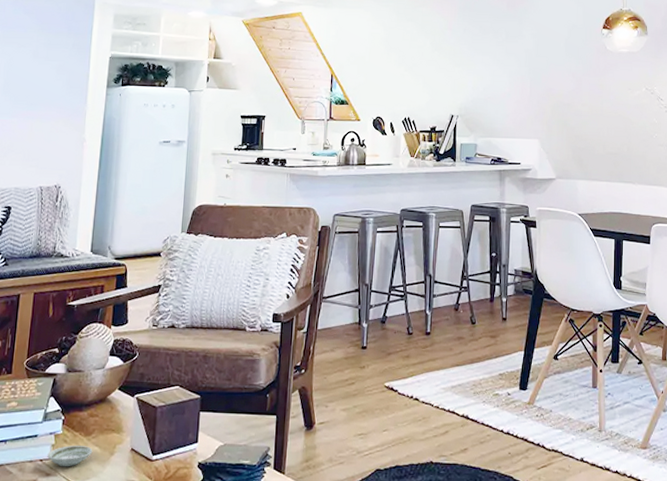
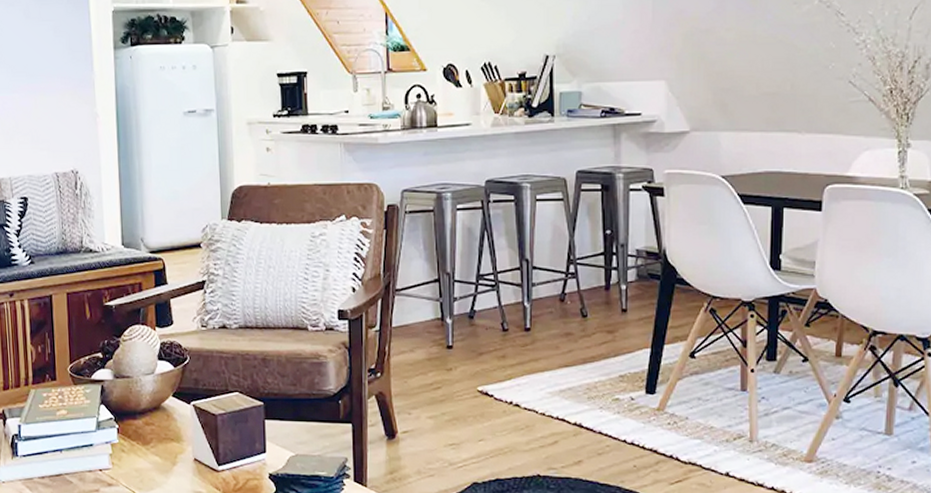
saucer: present [47,446,93,467] -> none [106,455,154,477]

